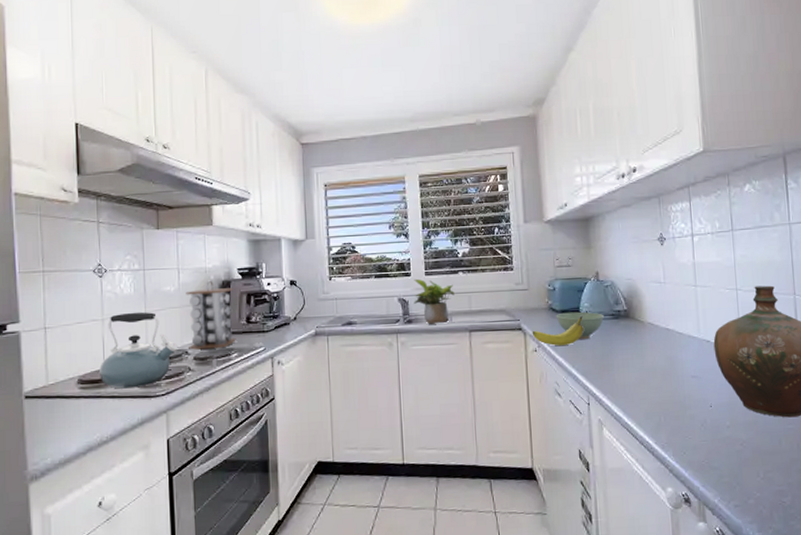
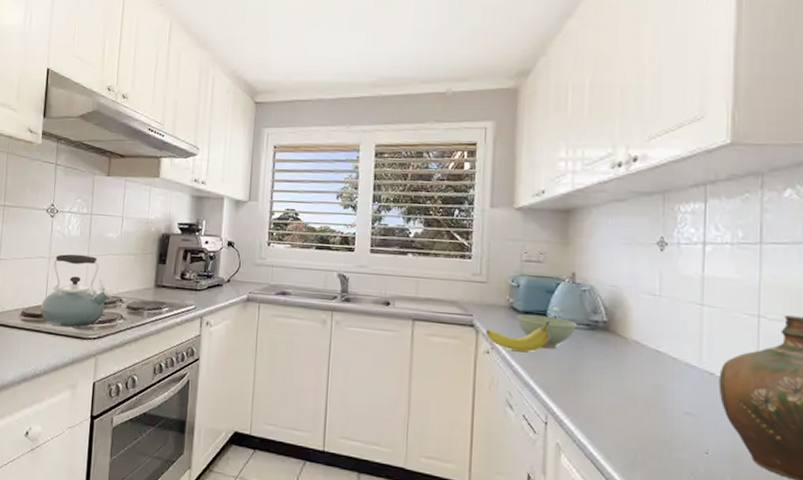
spice rack: present [186,280,236,350] -> none [123,231,172,301]
potted plant: present [414,278,455,325] -> none [354,255,401,307]

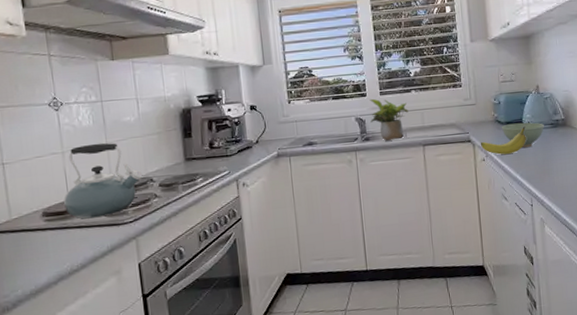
potted plant: none [354,255,401,307] -> present [370,98,408,141]

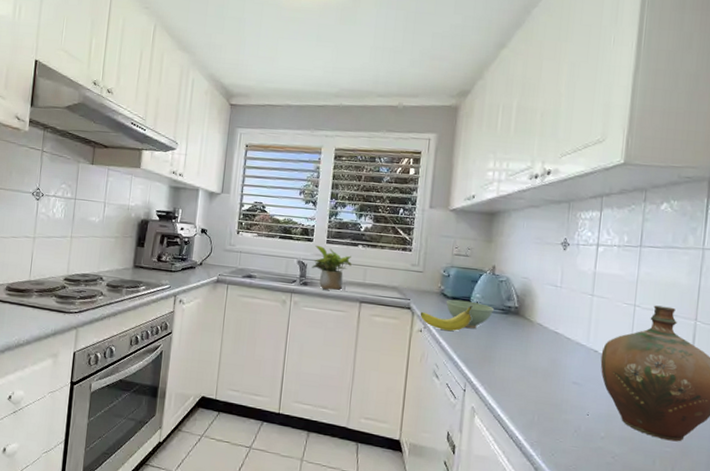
kettle: present [64,143,143,219] -> none [25,235,95,302]

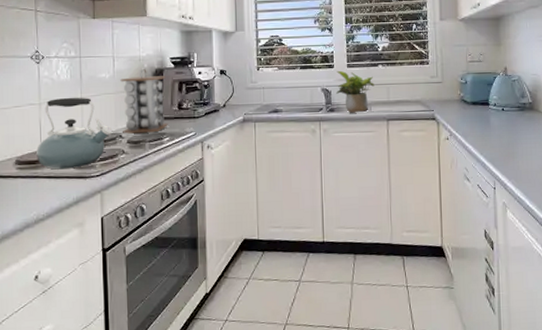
kettle: none [25,235,95,302] -> present [36,97,113,170]
spice rack: none [104,217,150,280] -> present [120,68,168,134]
fruit: present [420,305,474,332] -> none [444,107,493,135]
bowl: present [446,299,495,328] -> none [467,103,512,129]

